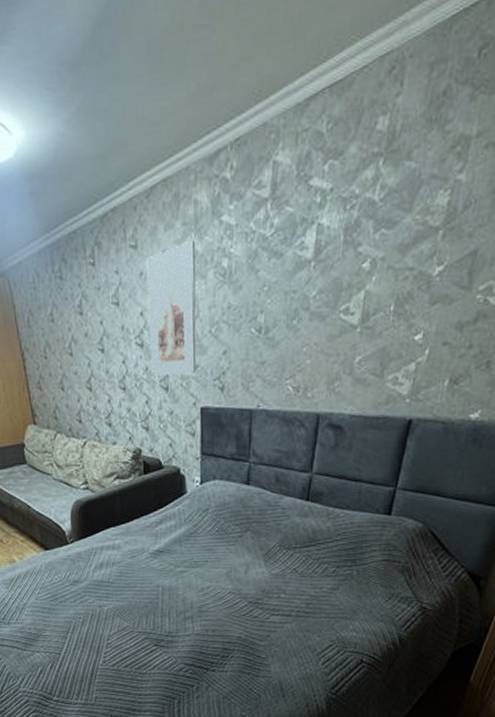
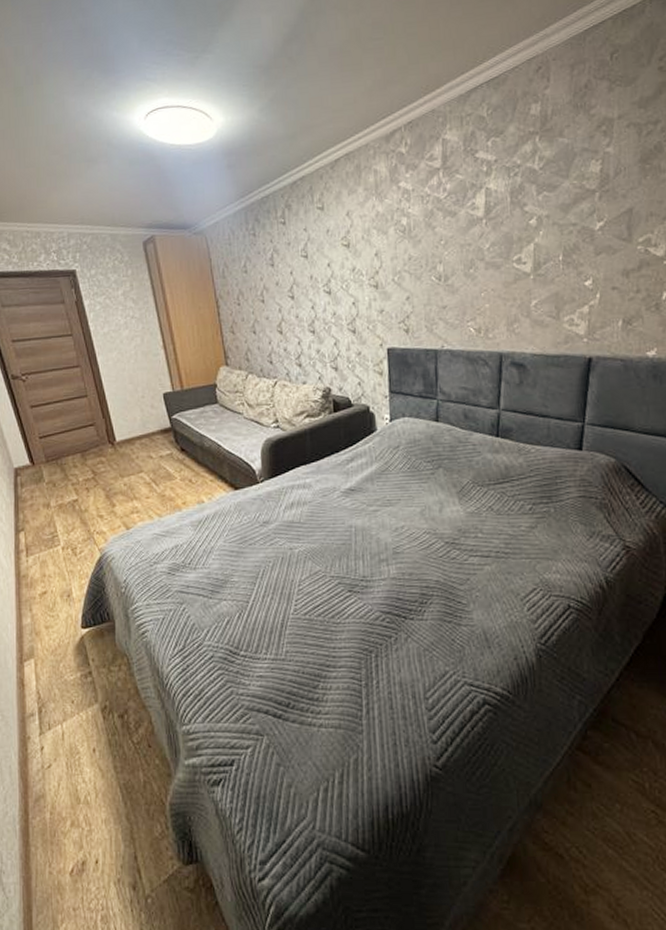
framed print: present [146,241,196,376] -> none [332,203,381,320]

